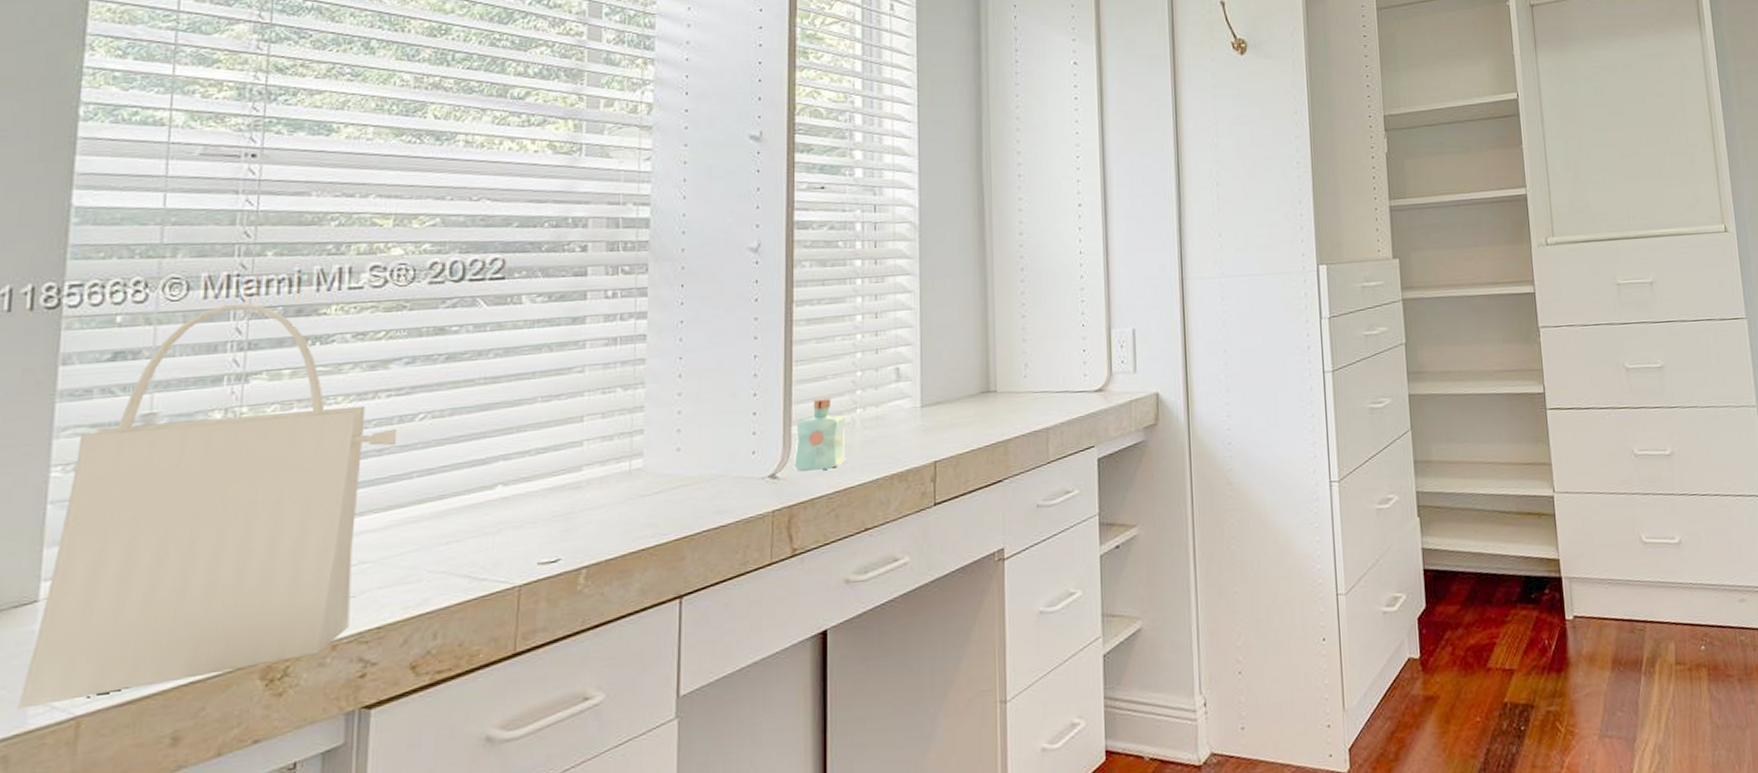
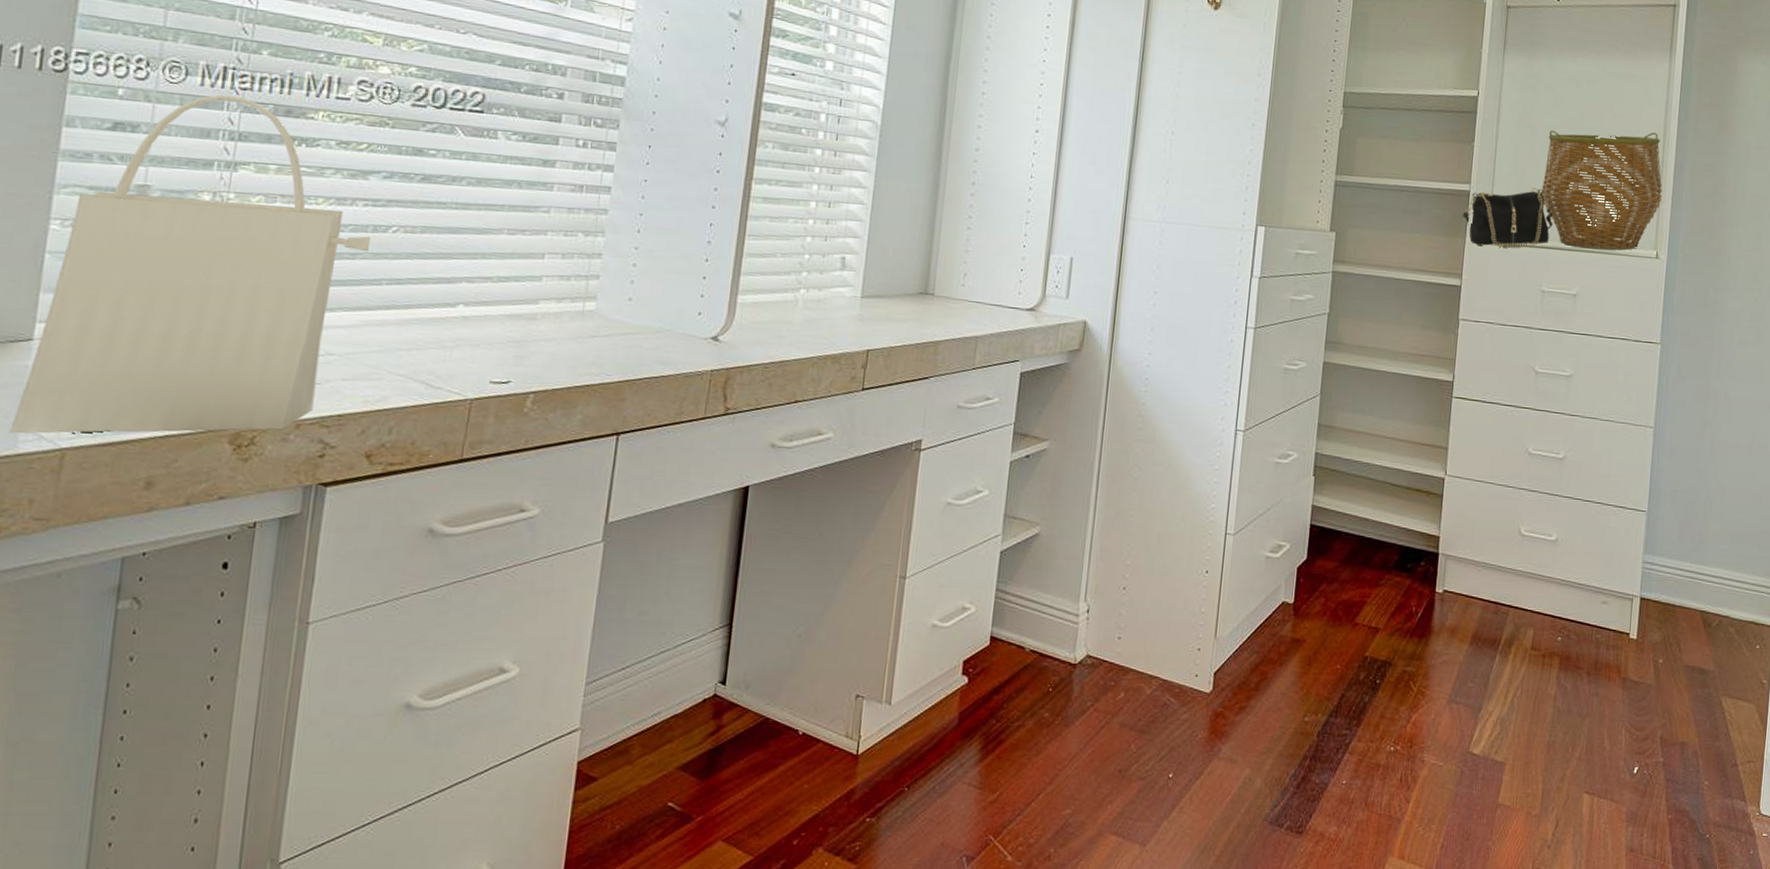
perfume: present [794,397,846,472] -> none [736,273,790,341]
handbag: none [1524,180,1616,248] -> present [1463,187,1554,248]
basket: none [1594,105,1720,234] -> present [1541,130,1663,251]

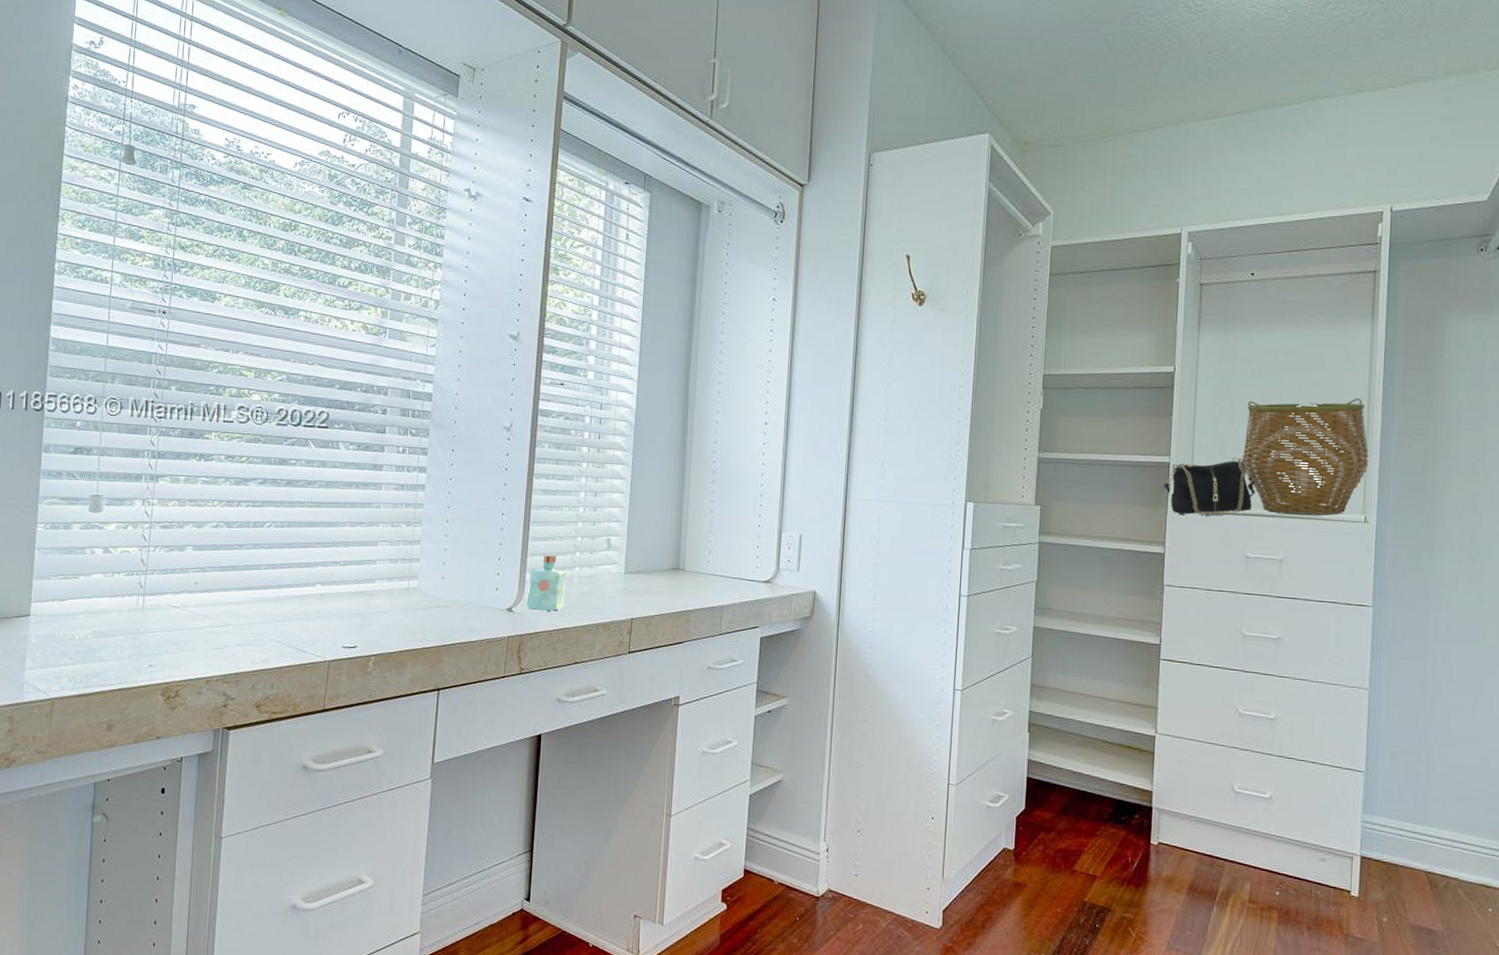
handbag: present [9,94,371,434] -> none [18,422,253,687]
perfume: none [736,273,790,341] -> present [526,554,567,611]

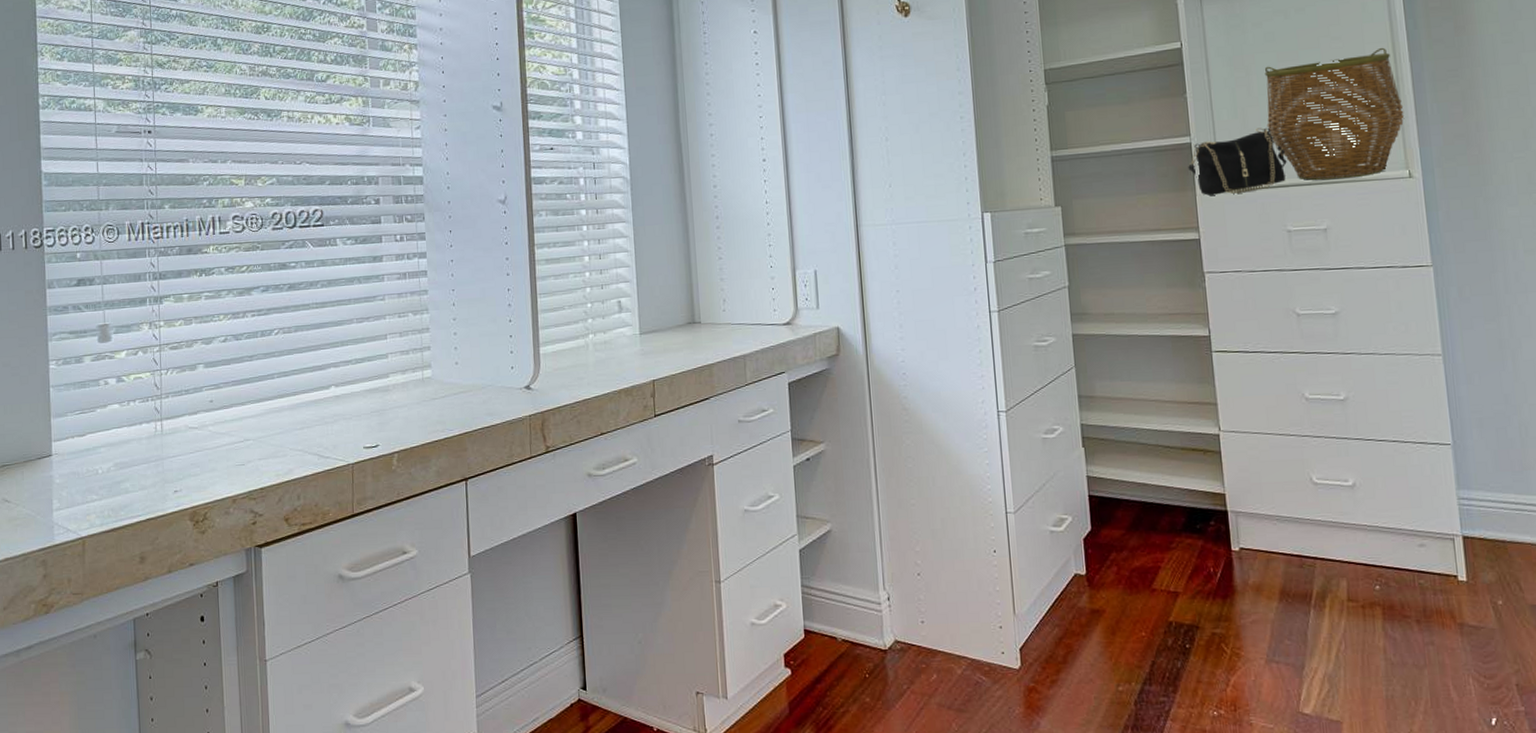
perfume: present [526,554,567,611] -> none [543,324,582,384]

